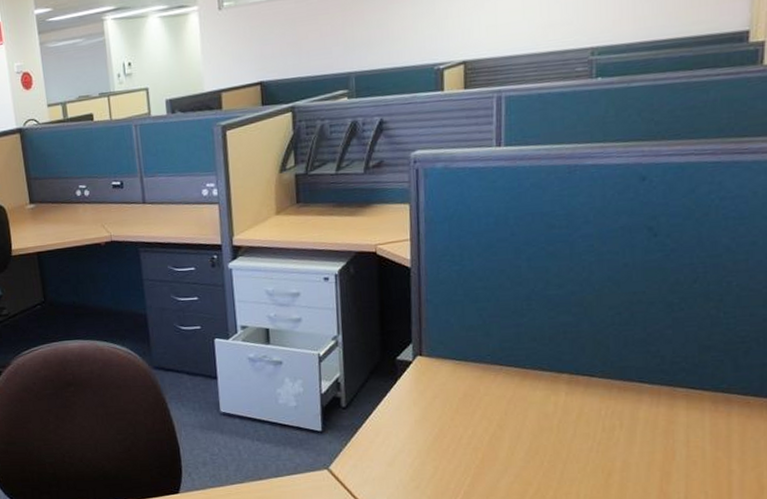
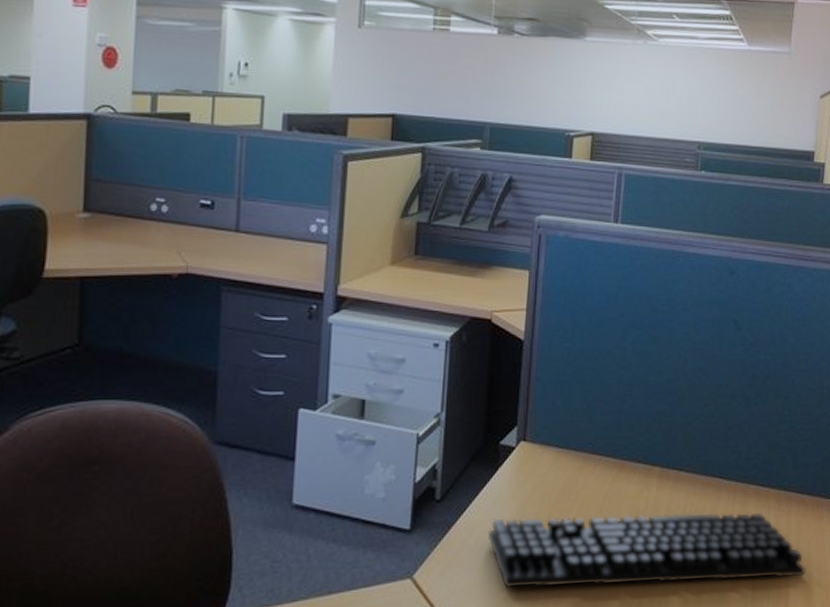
keyboard: none [393,414,754,479] -> present [487,512,806,588]

